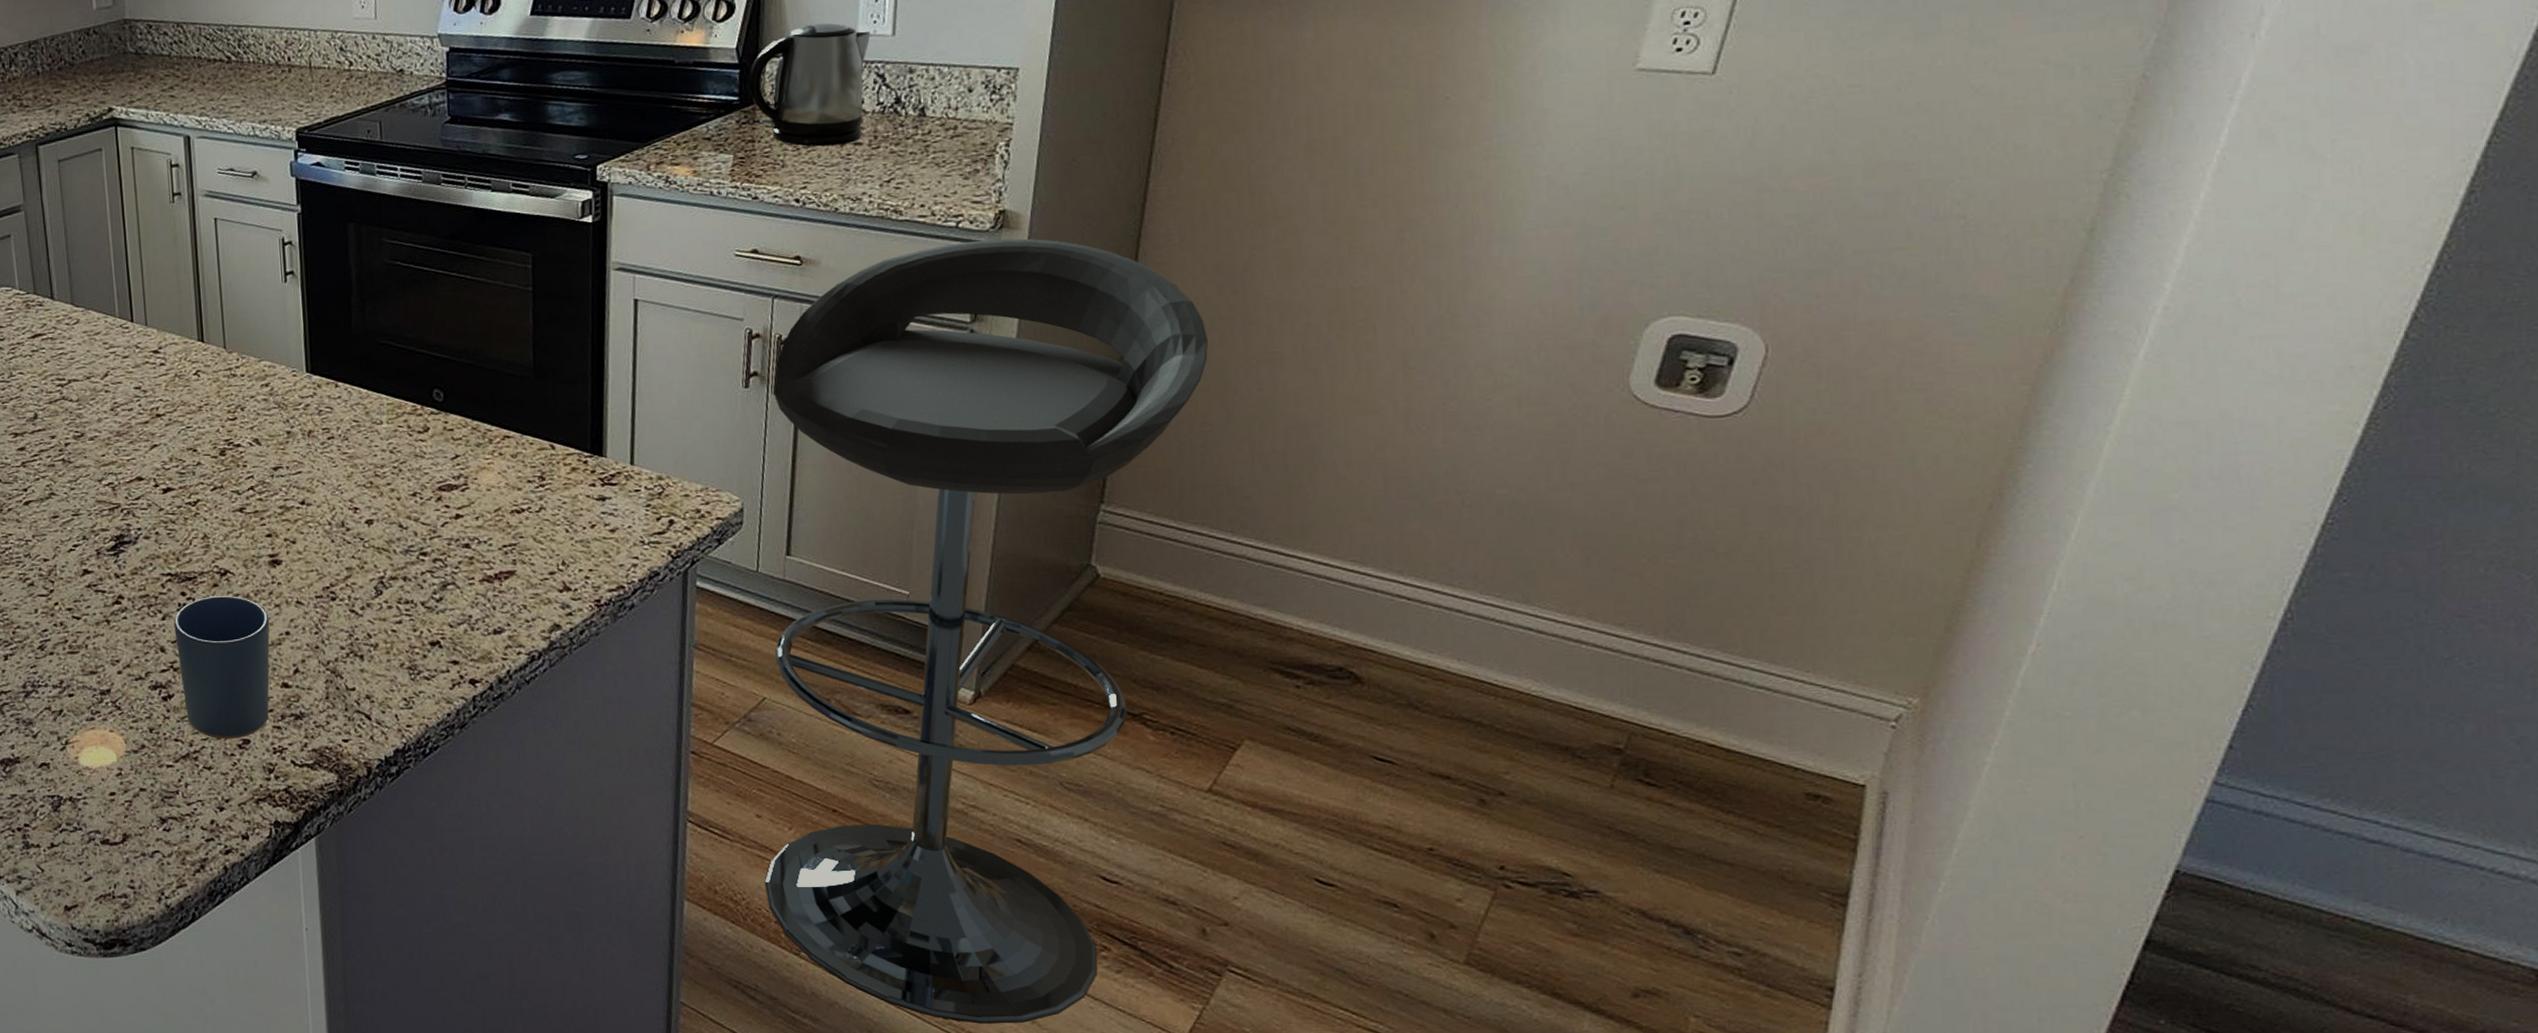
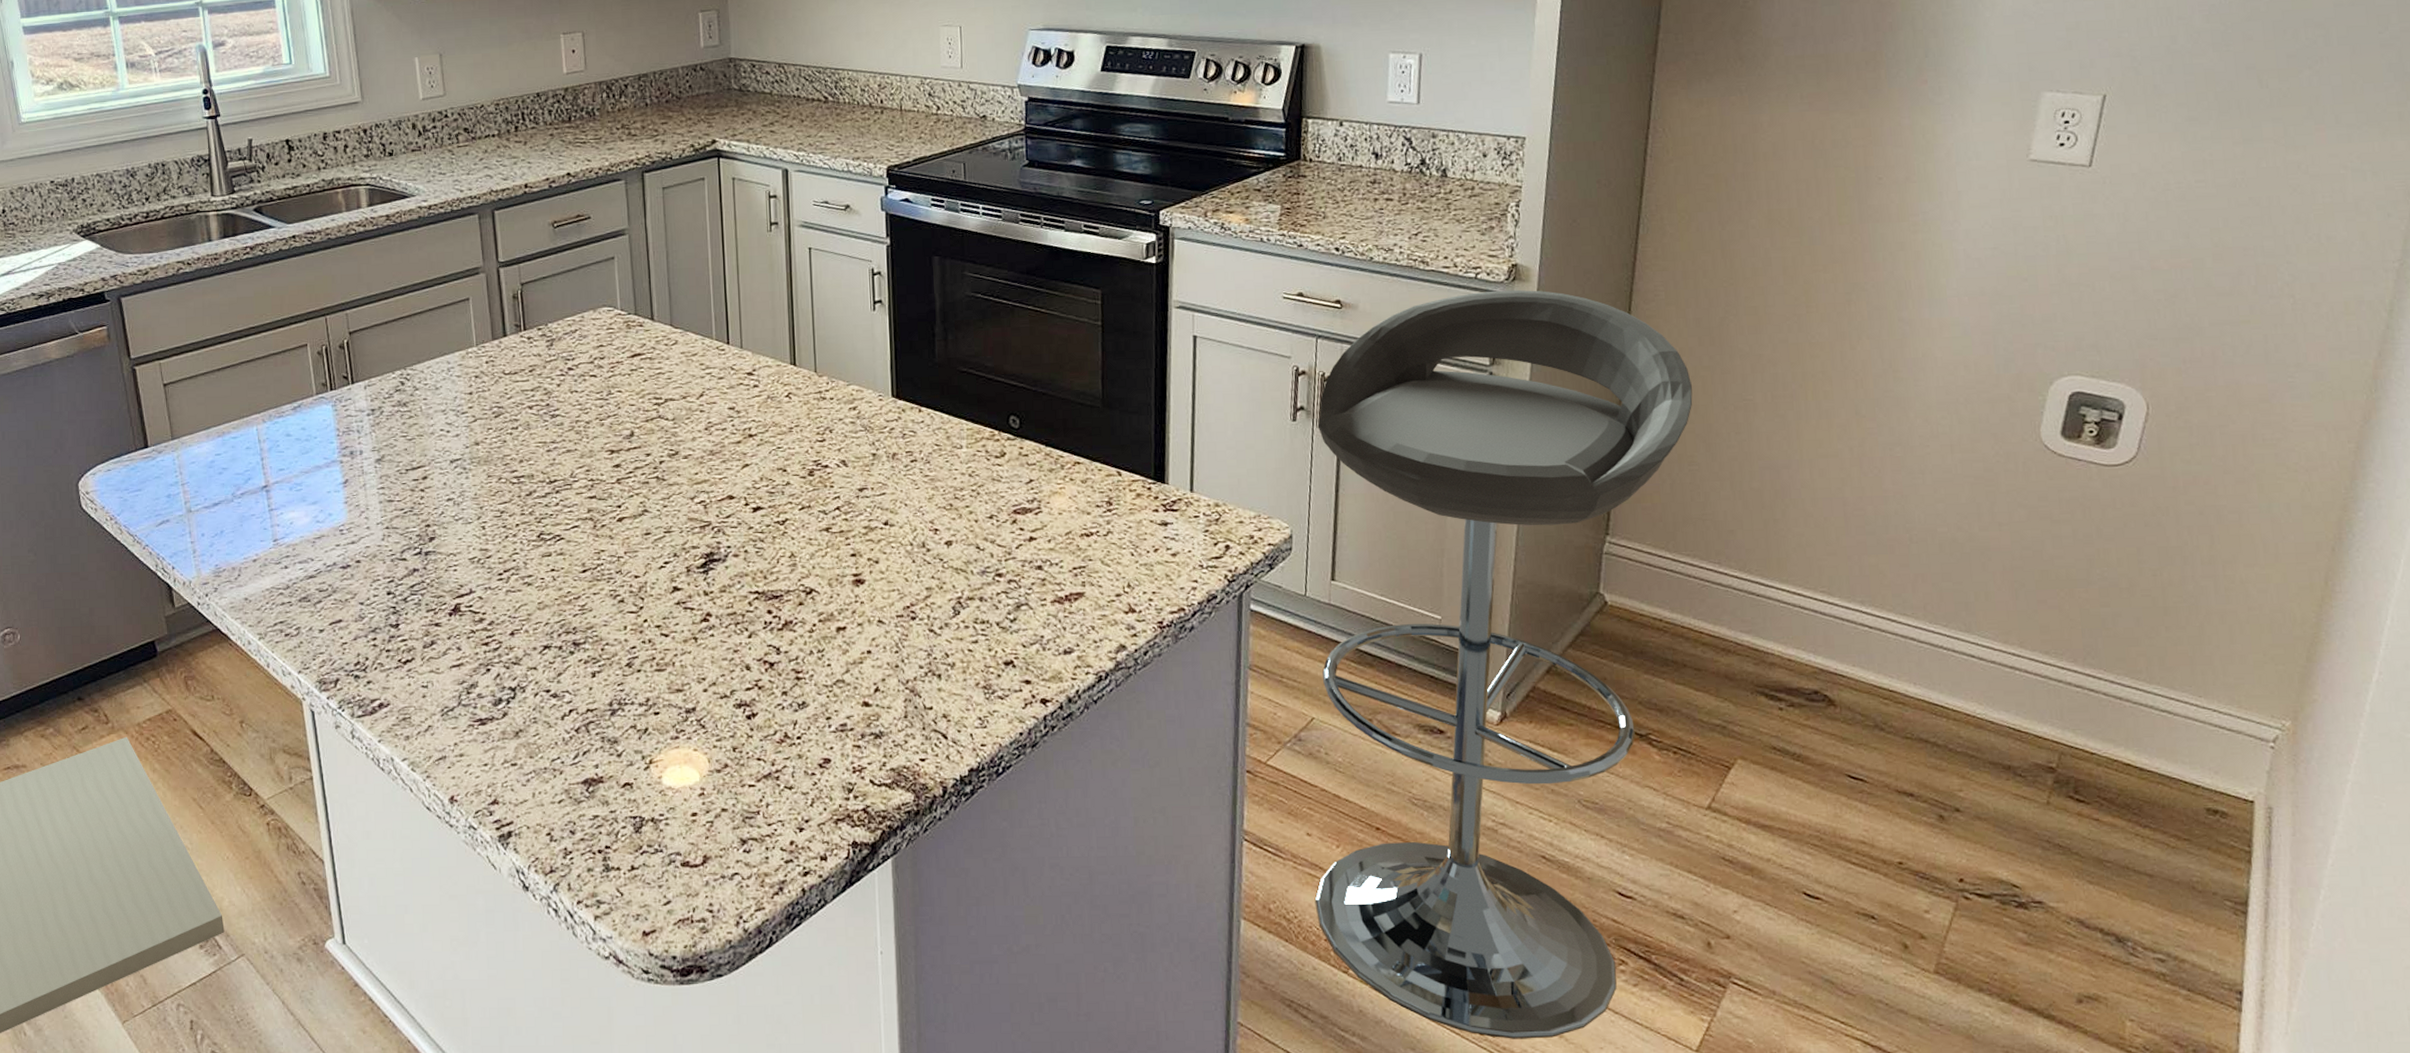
mug: present [173,596,270,739] -> none [759,614,852,759]
kettle: present [748,22,871,147] -> none [1293,90,1399,201]

